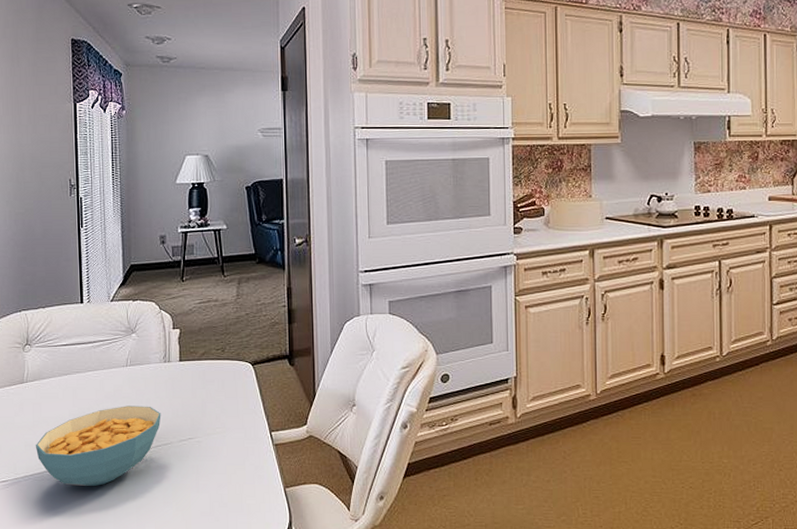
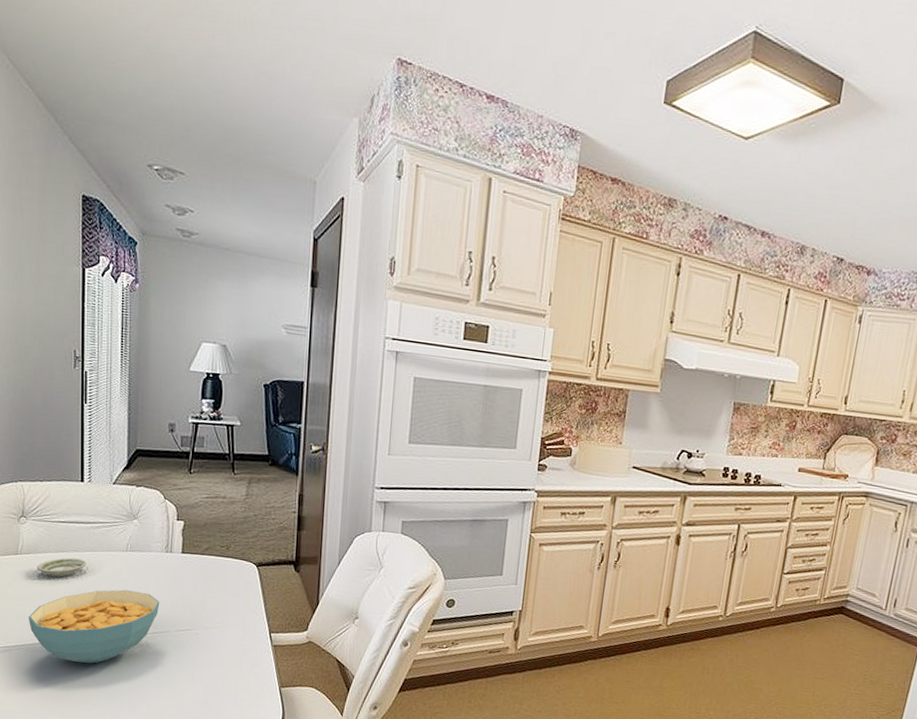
saucer: none [42,380,89,401] -> present [37,557,87,577]

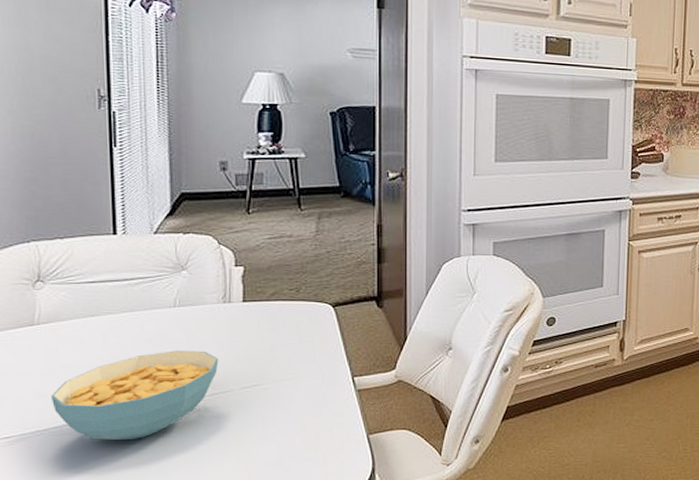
saucer: present [37,557,87,577] -> none [59,321,125,345]

